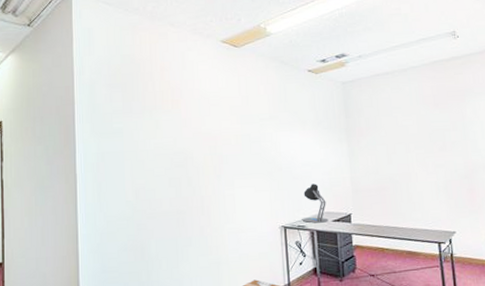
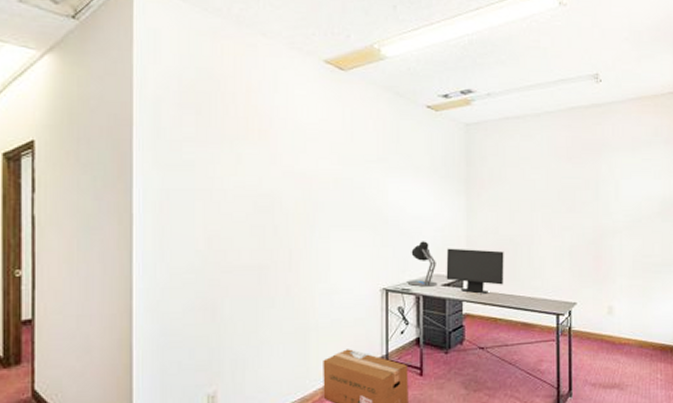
computer monitor: none [334,188,387,227] -> present [446,248,504,294]

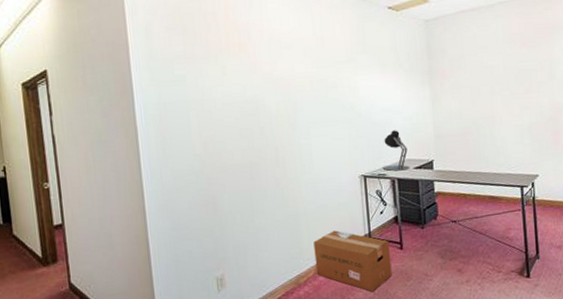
computer monitor: present [446,248,504,294] -> none [416,133,470,173]

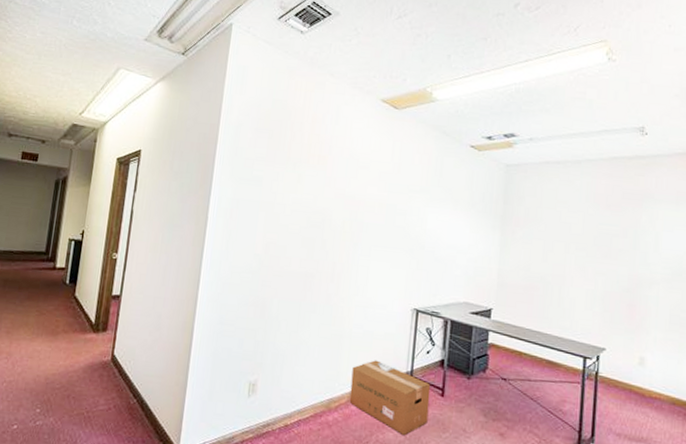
desk lamp: present [382,130,410,172] -> none [437,269,467,313]

